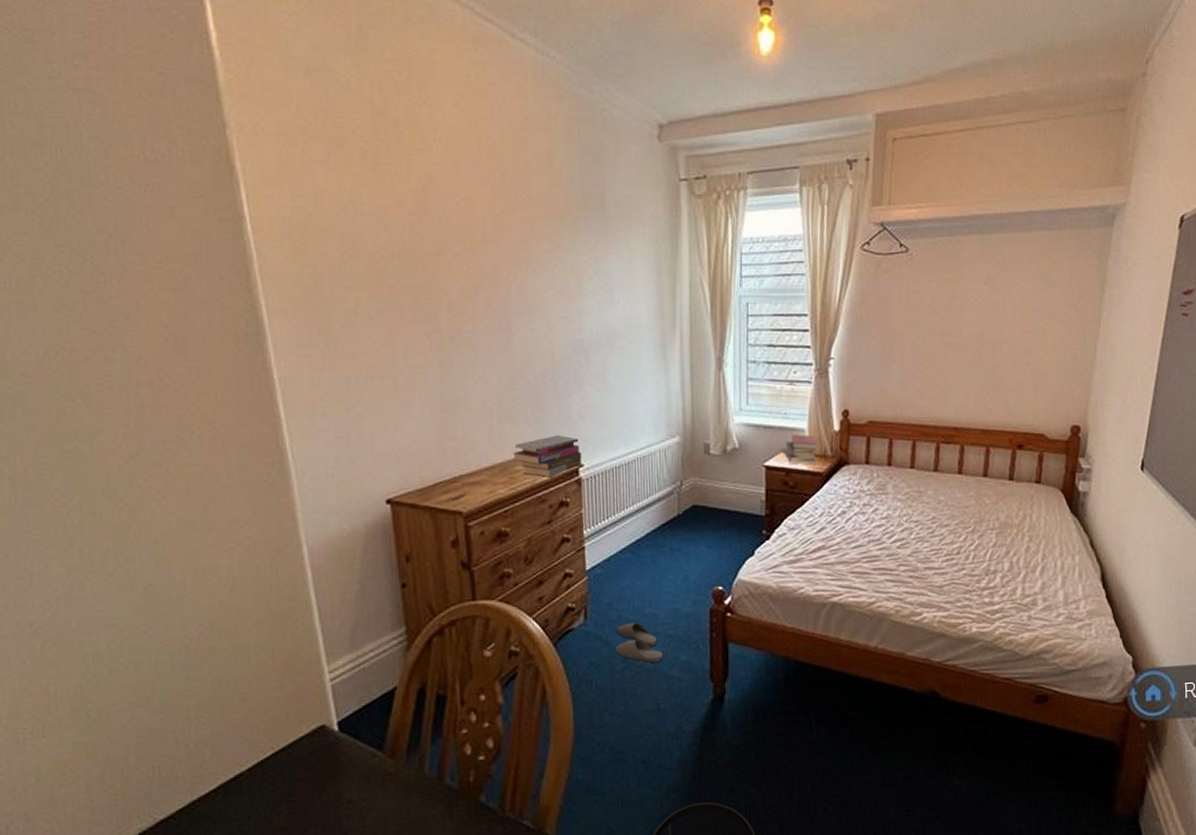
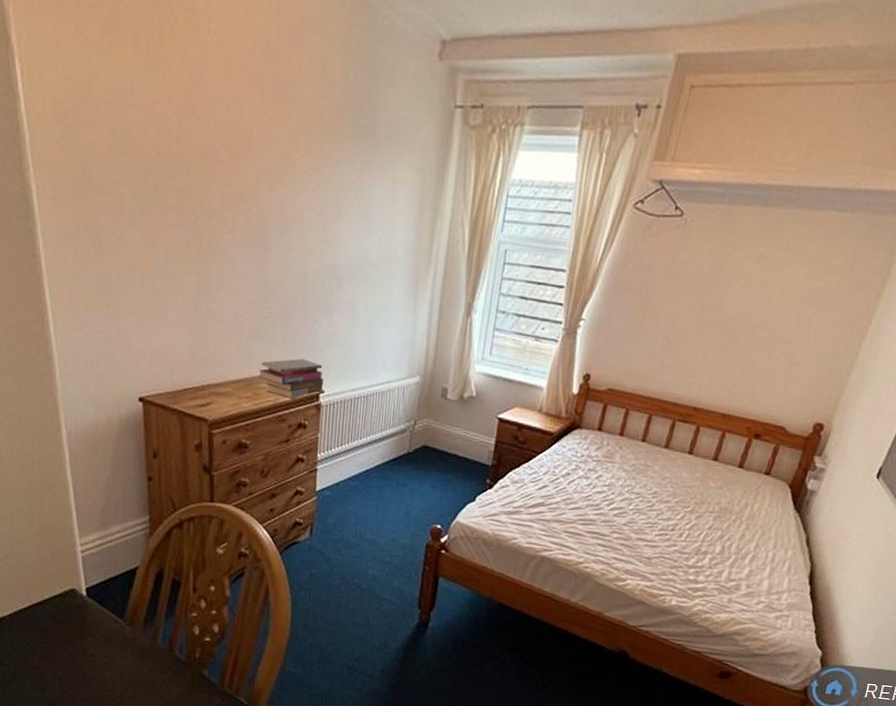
slippers: present [615,622,663,664] -> none [335,544,378,584]
books: present [781,434,817,465] -> none [516,391,553,424]

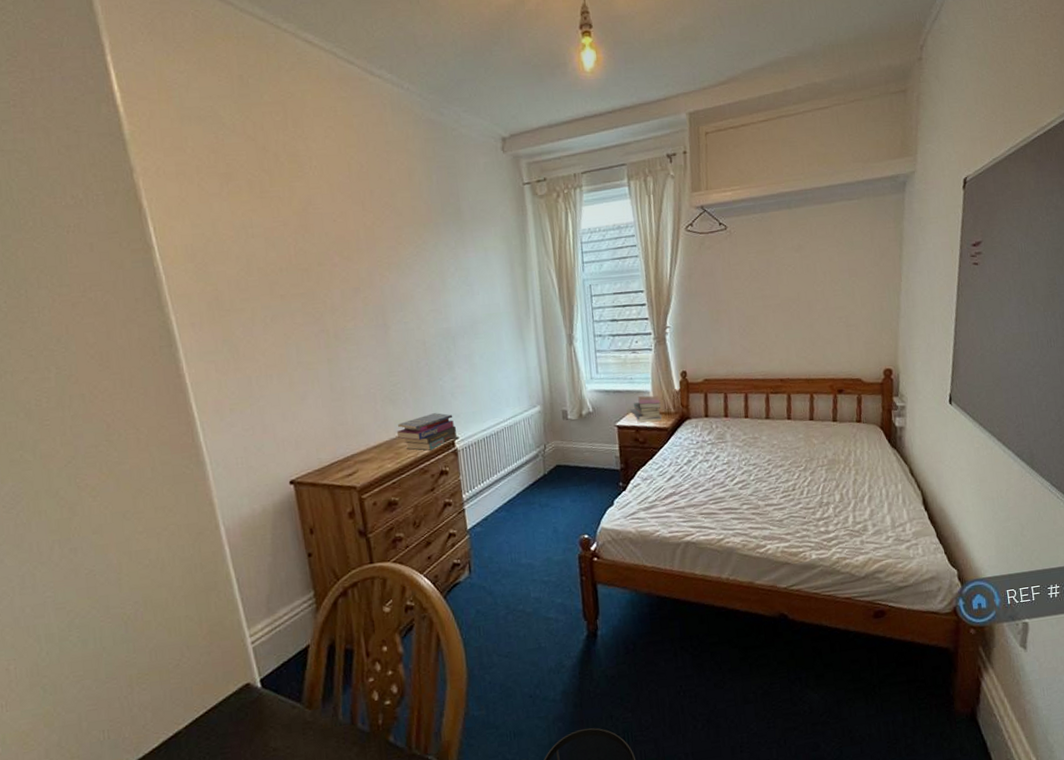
books: none [516,391,553,424] -> present [630,395,663,423]

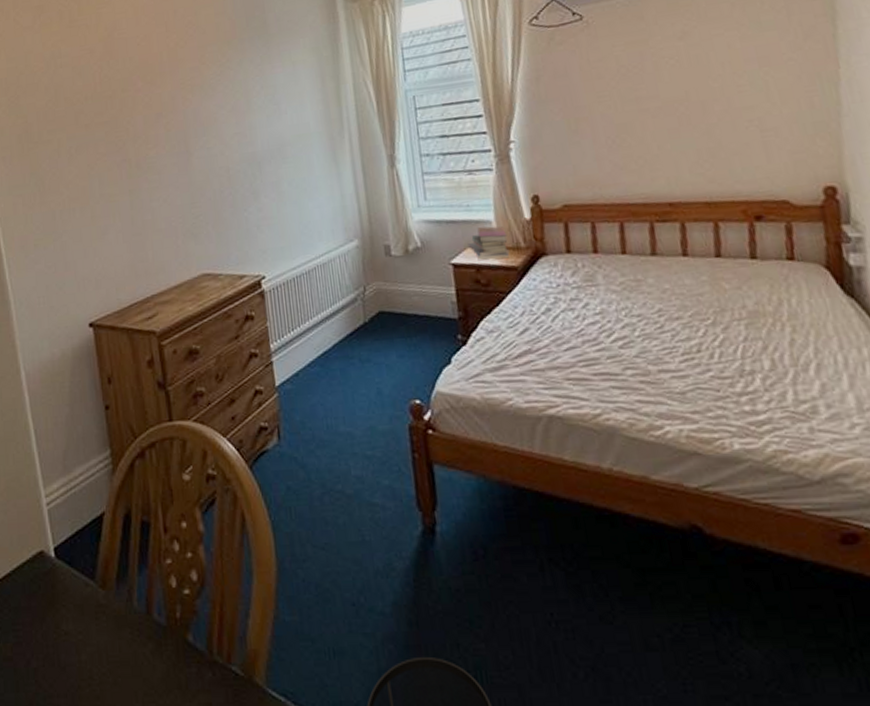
books: present [396,413,457,451] -> none [198,248,263,292]

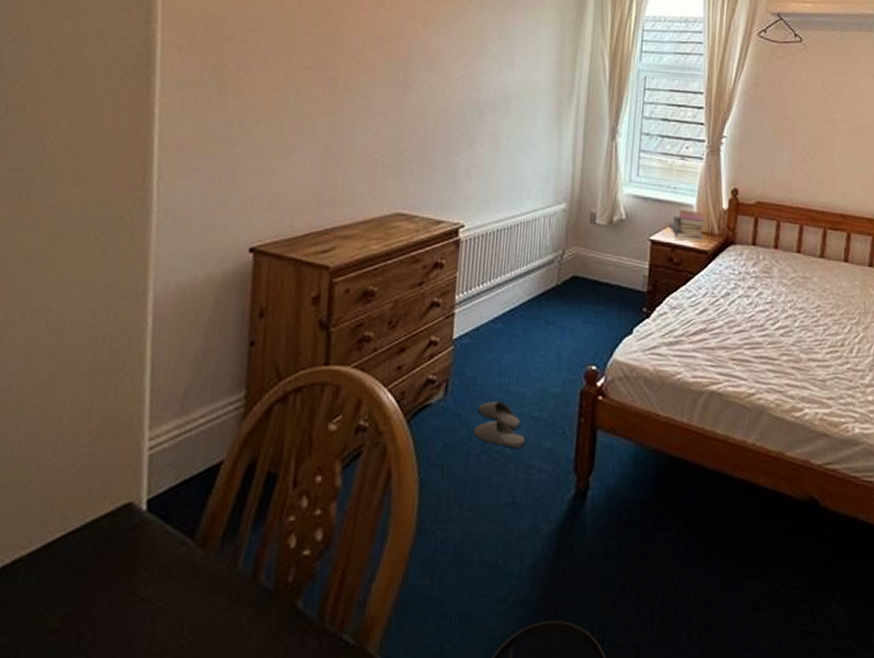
slippers: none [312,442,363,489] -> present [474,401,525,449]

